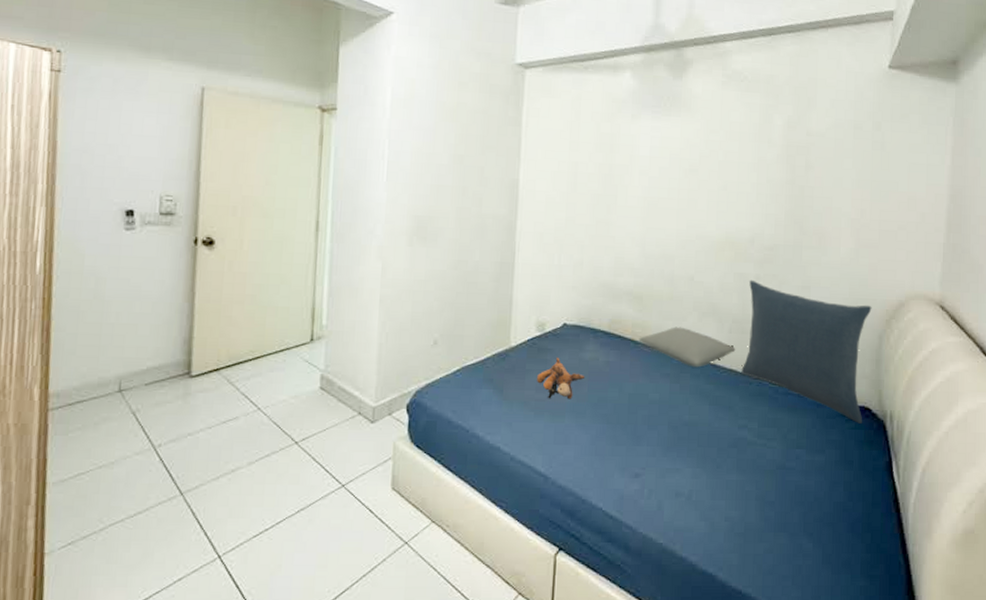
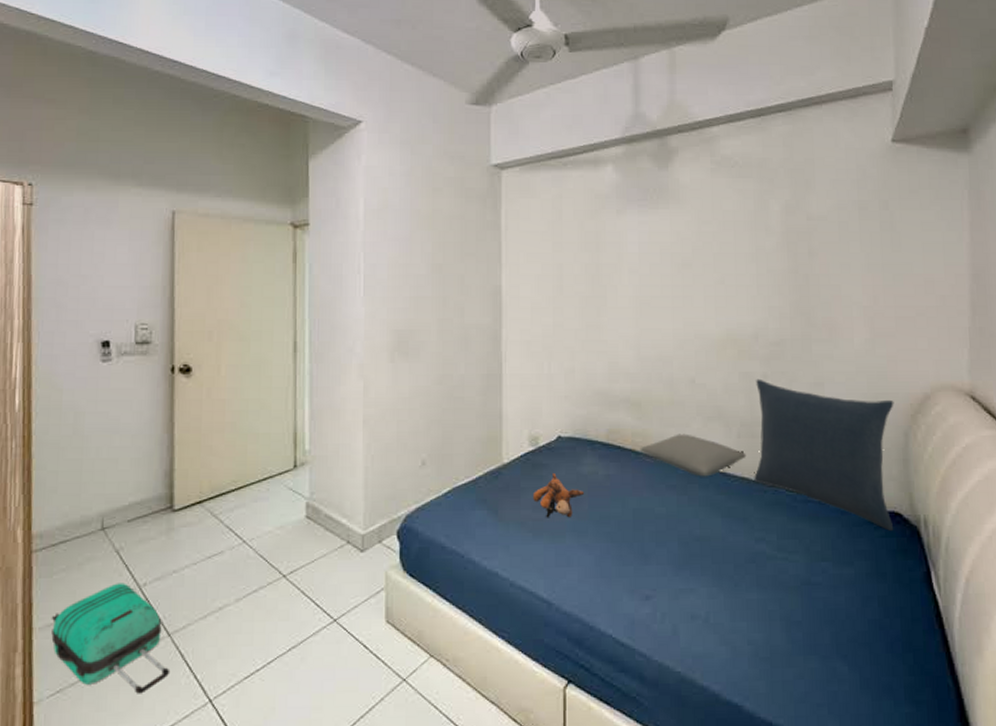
suitcase: none [64,443,182,548] -> present [51,583,171,694]

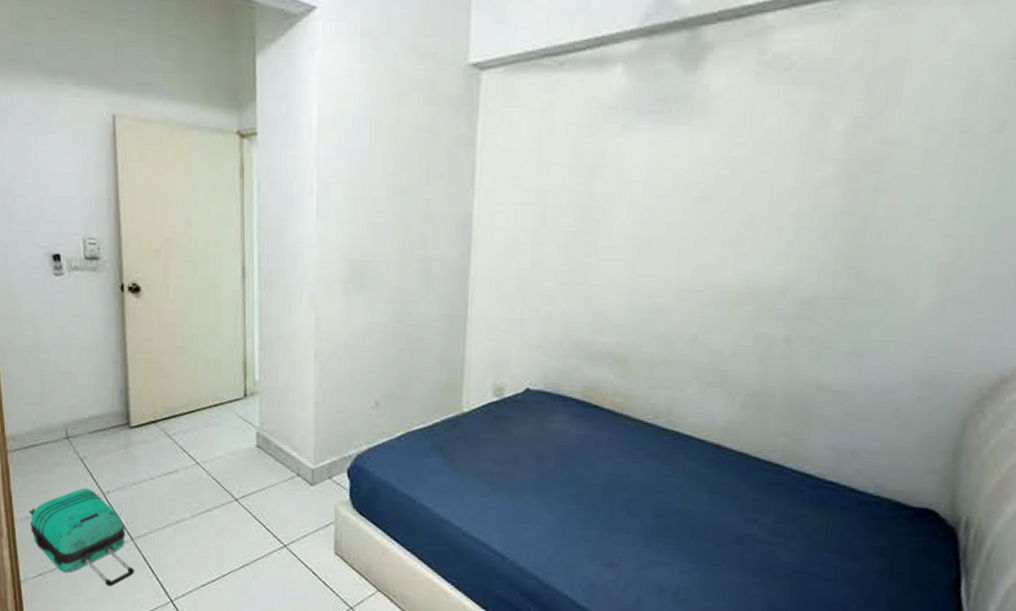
stuffed animal: present [533,472,585,518] -> none [493,426,552,475]
pillow: present [640,433,746,477] -> none [620,397,749,448]
pillow: present [754,378,894,531] -> none [754,342,957,529]

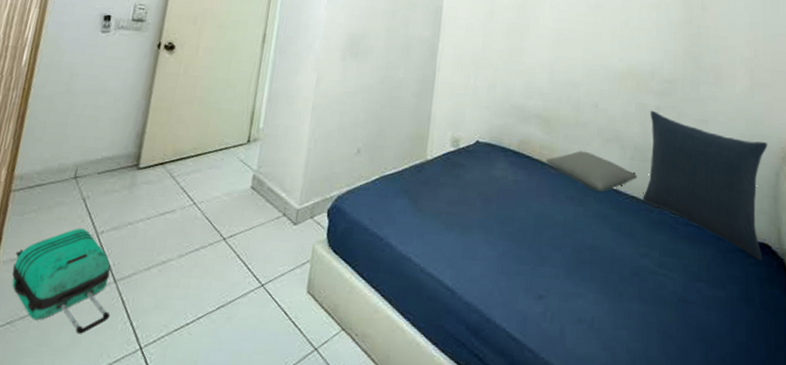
pillow: none [620,397,749,448] -> present [545,150,637,192]
pillow: none [754,342,957,529] -> present [642,110,768,260]

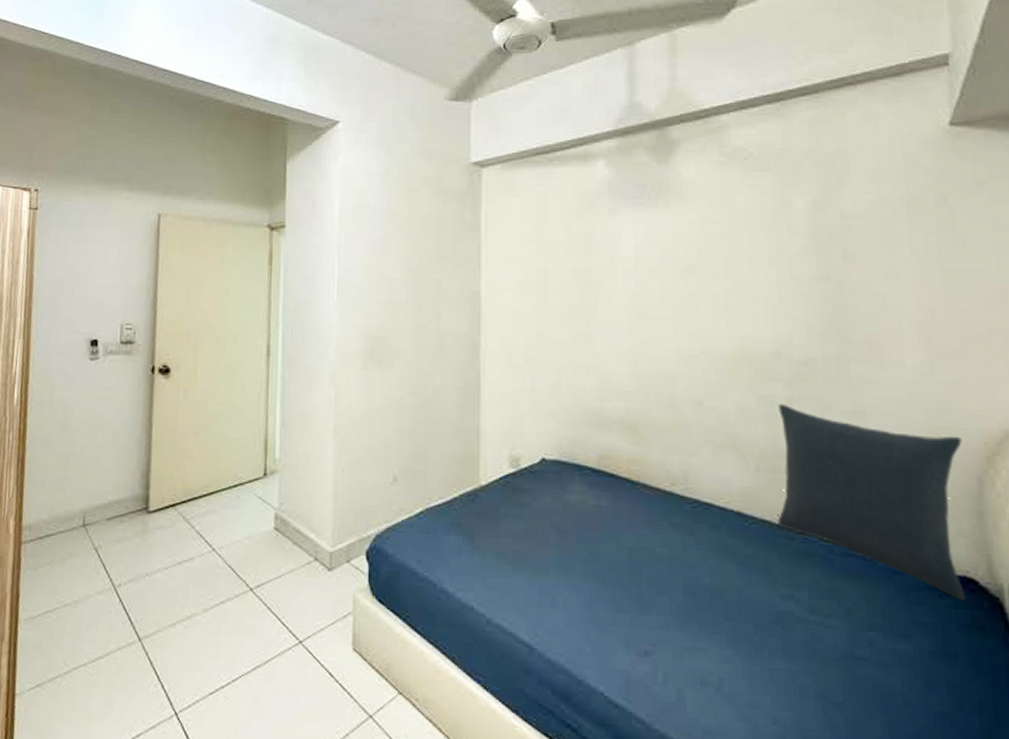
suitcase: present [11,228,111,334] -> none [34,581,140,698]
pillow: present [545,150,637,192] -> none [636,463,768,516]

